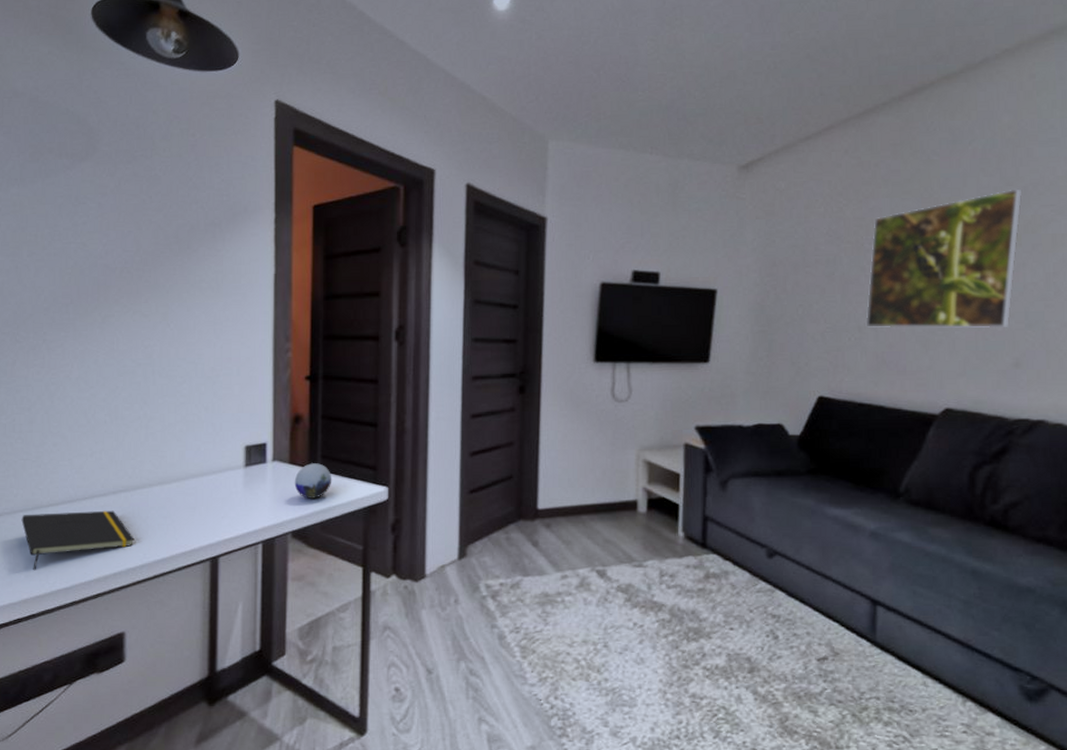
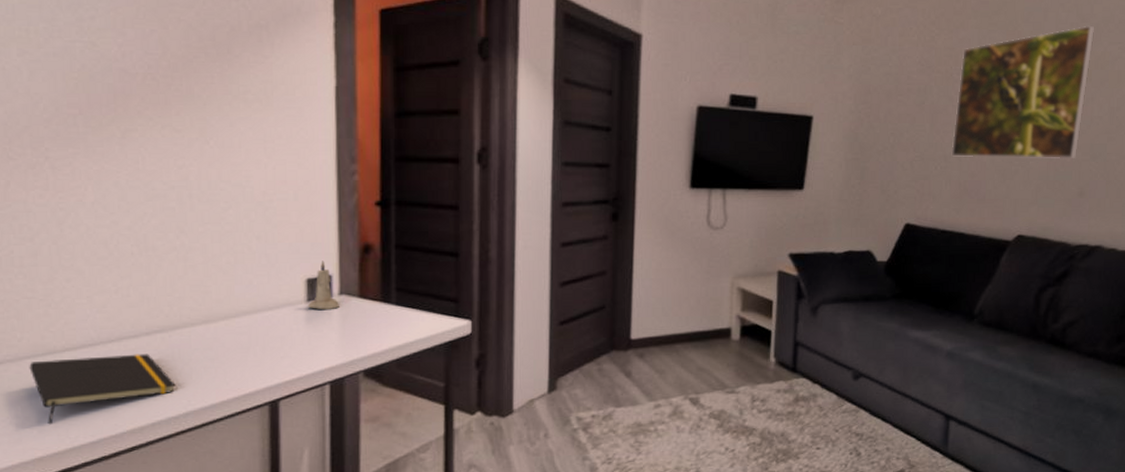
candle: none [246,429,272,474] -> present [308,260,339,309]
decorative orb: present [294,463,332,499] -> none [365,296,409,335]

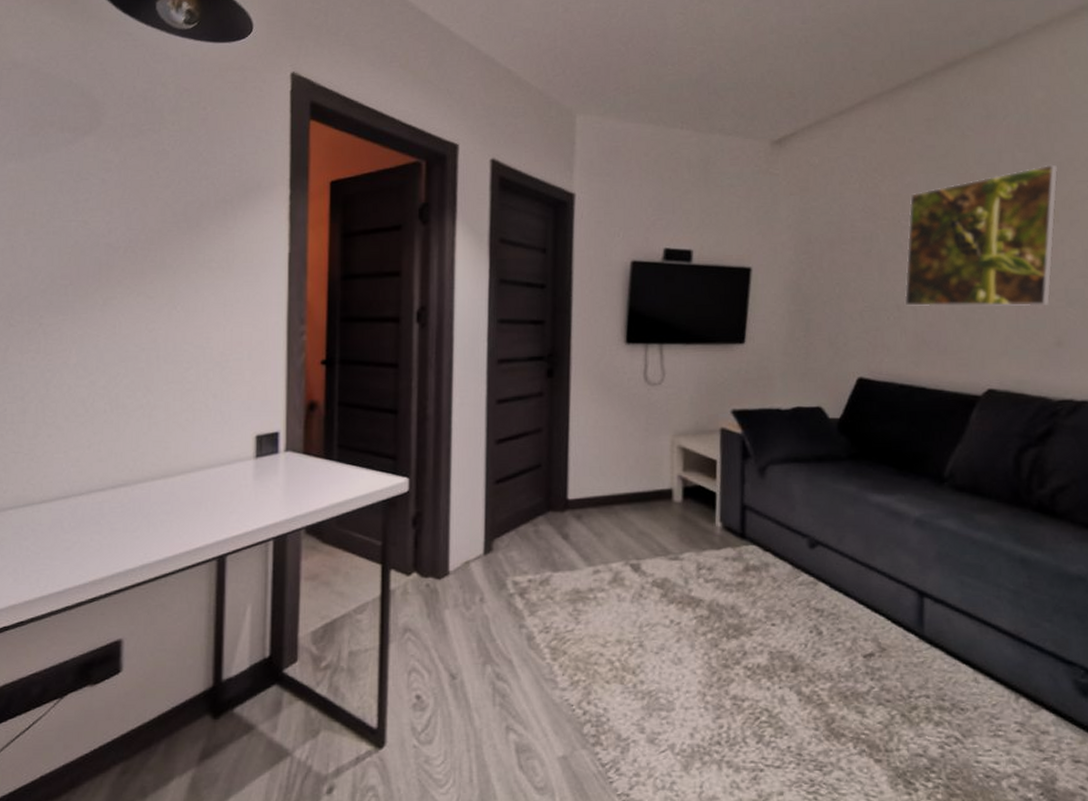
notepad: present [29,353,176,425] -> none [11,506,135,574]
candle: present [308,260,339,309] -> none [256,418,285,465]

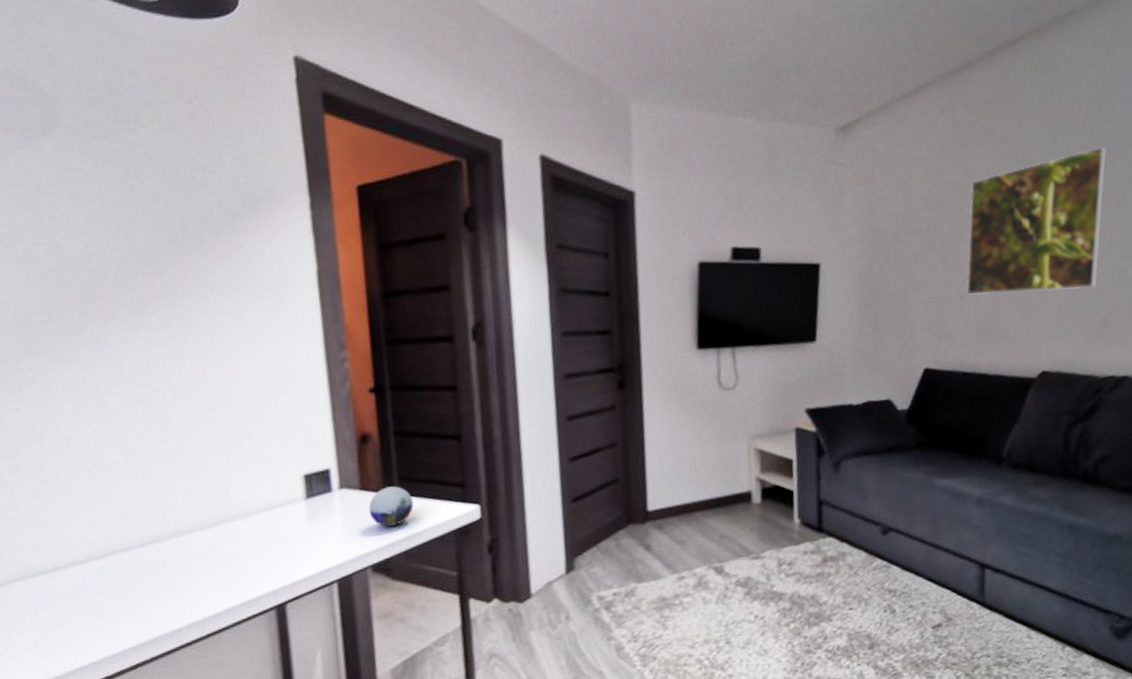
decorative orb: none [308,453,349,491] -> present [368,486,414,527]

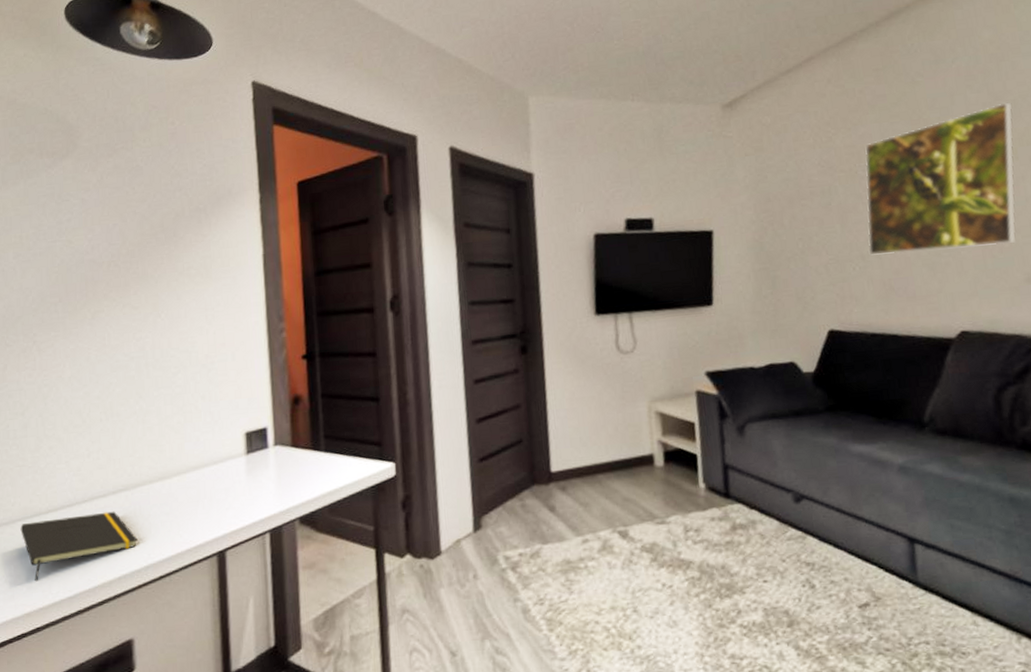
notepad: none [20,566,176,648] -> present [20,511,138,582]
decorative orb: present [368,486,414,527] -> none [298,444,337,482]

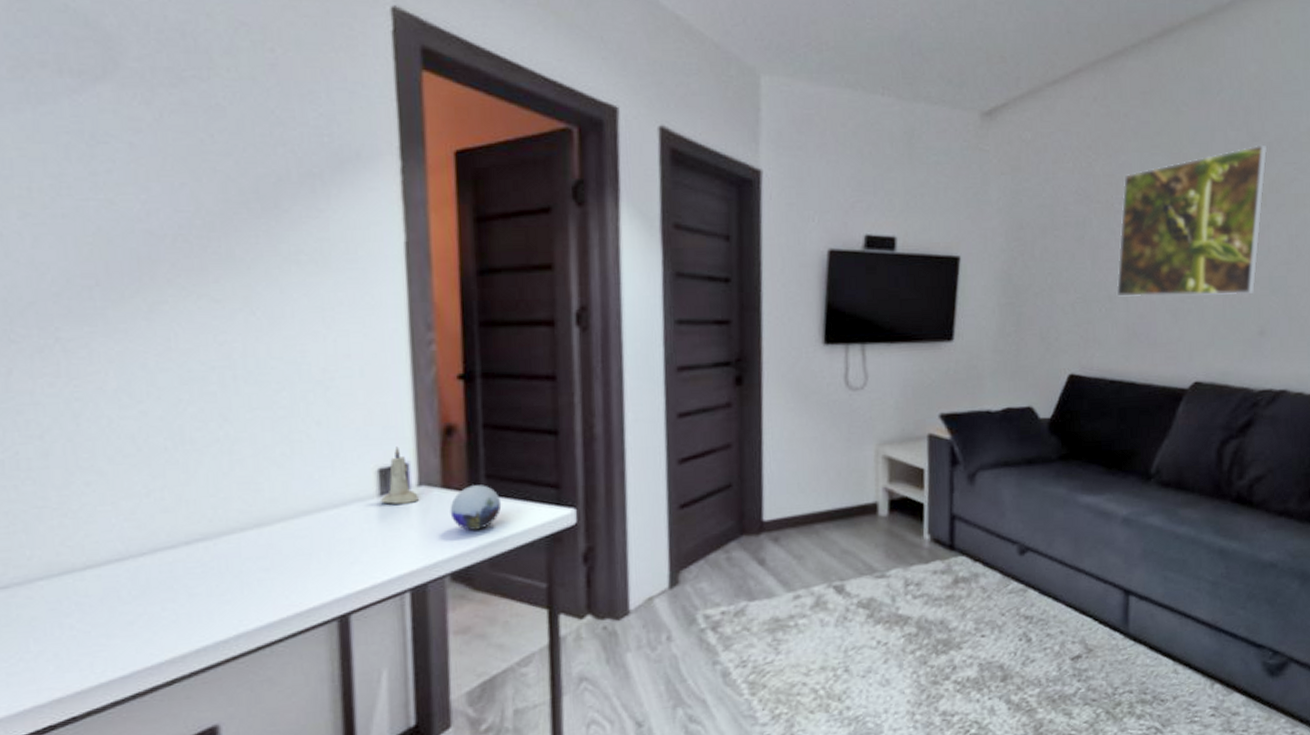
notepad: present [20,511,138,582] -> none [42,567,224,659]
candle: none [247,414,275,461] -> present [381,446,419,504]
decorative orb: none [298,444,337,482] -> present [450,485,502,531]

